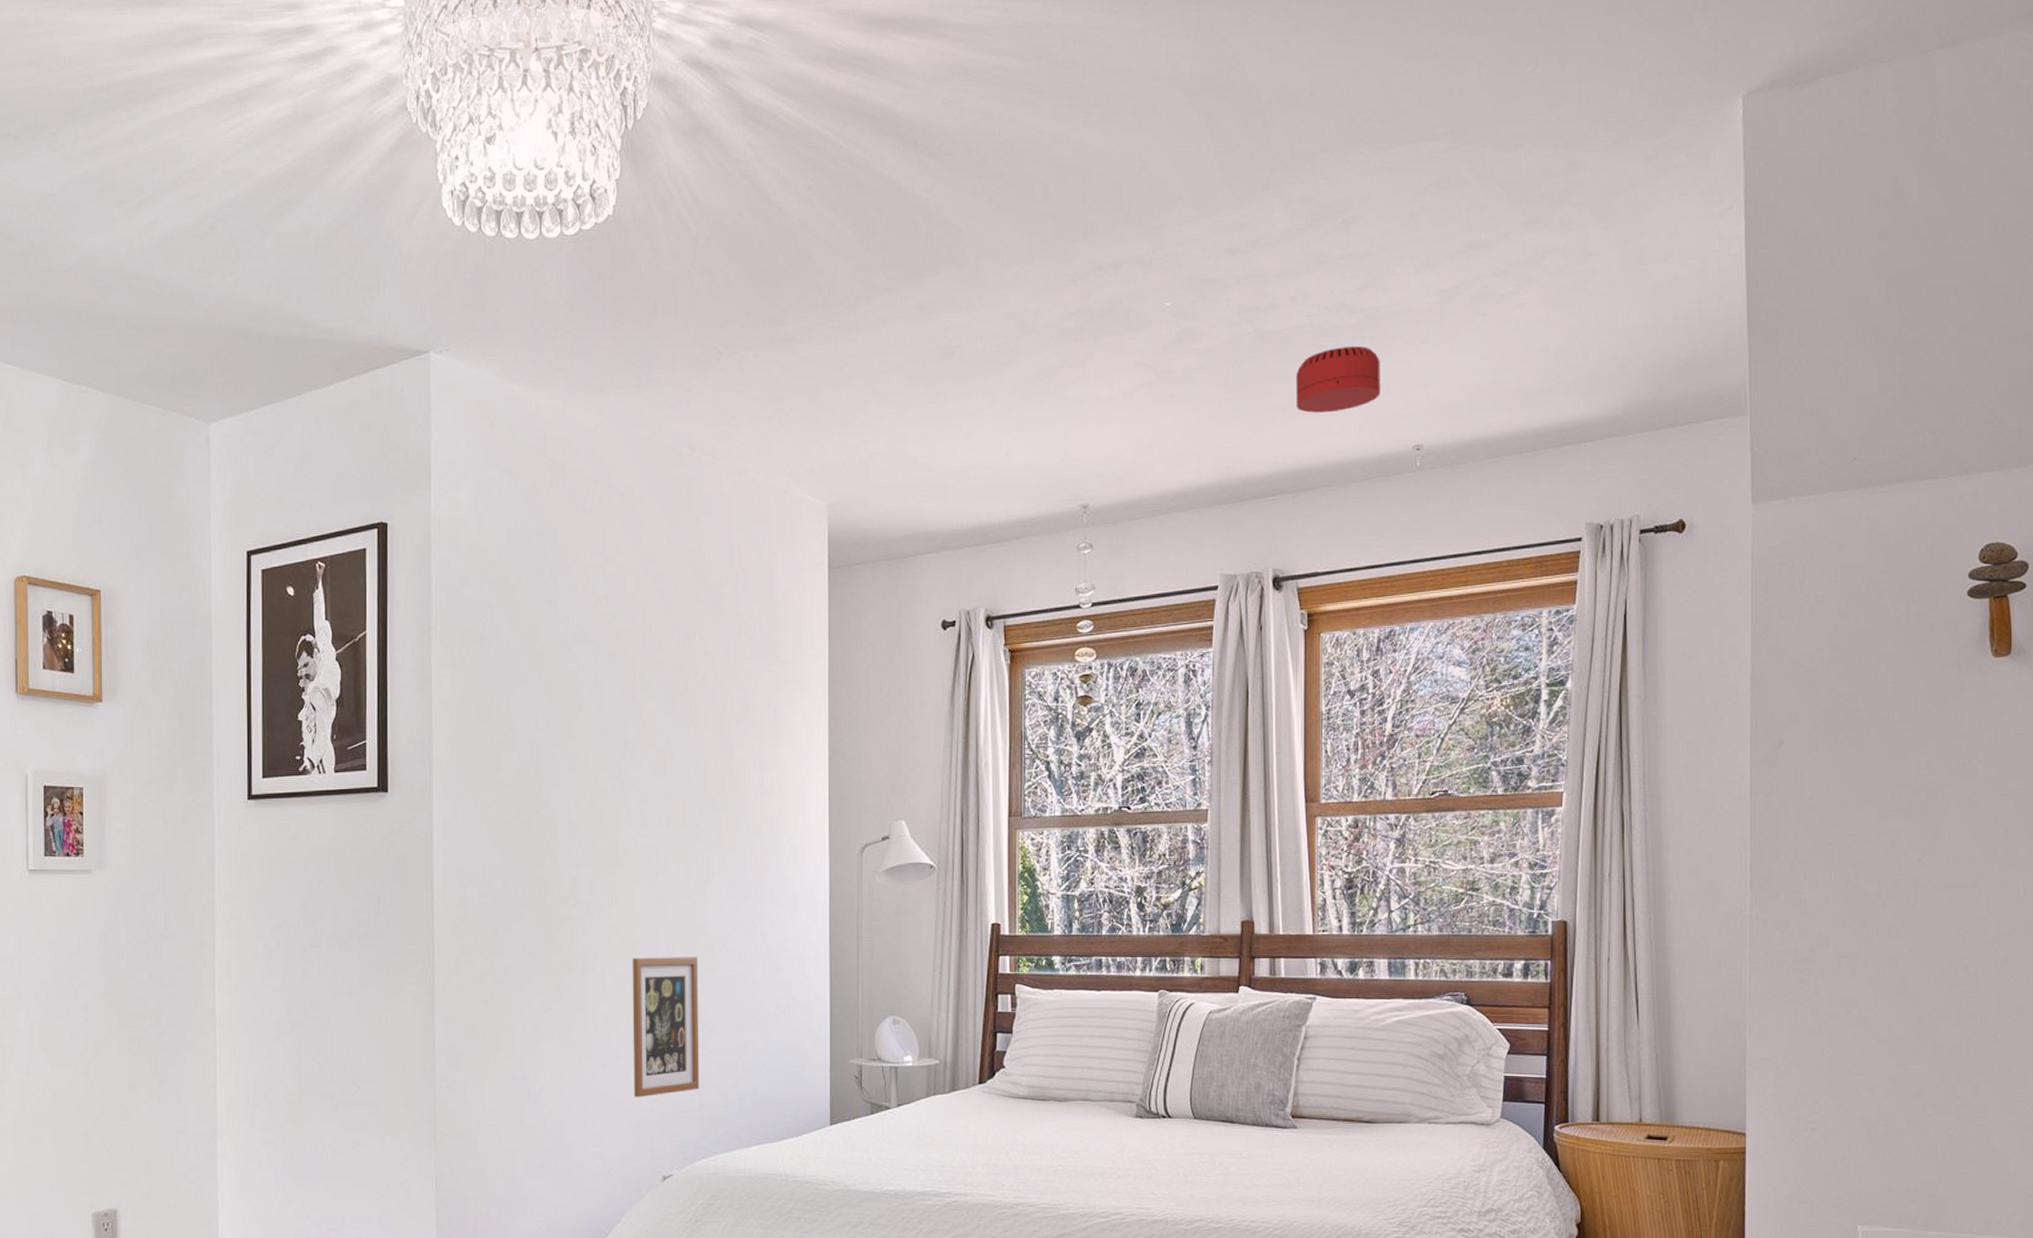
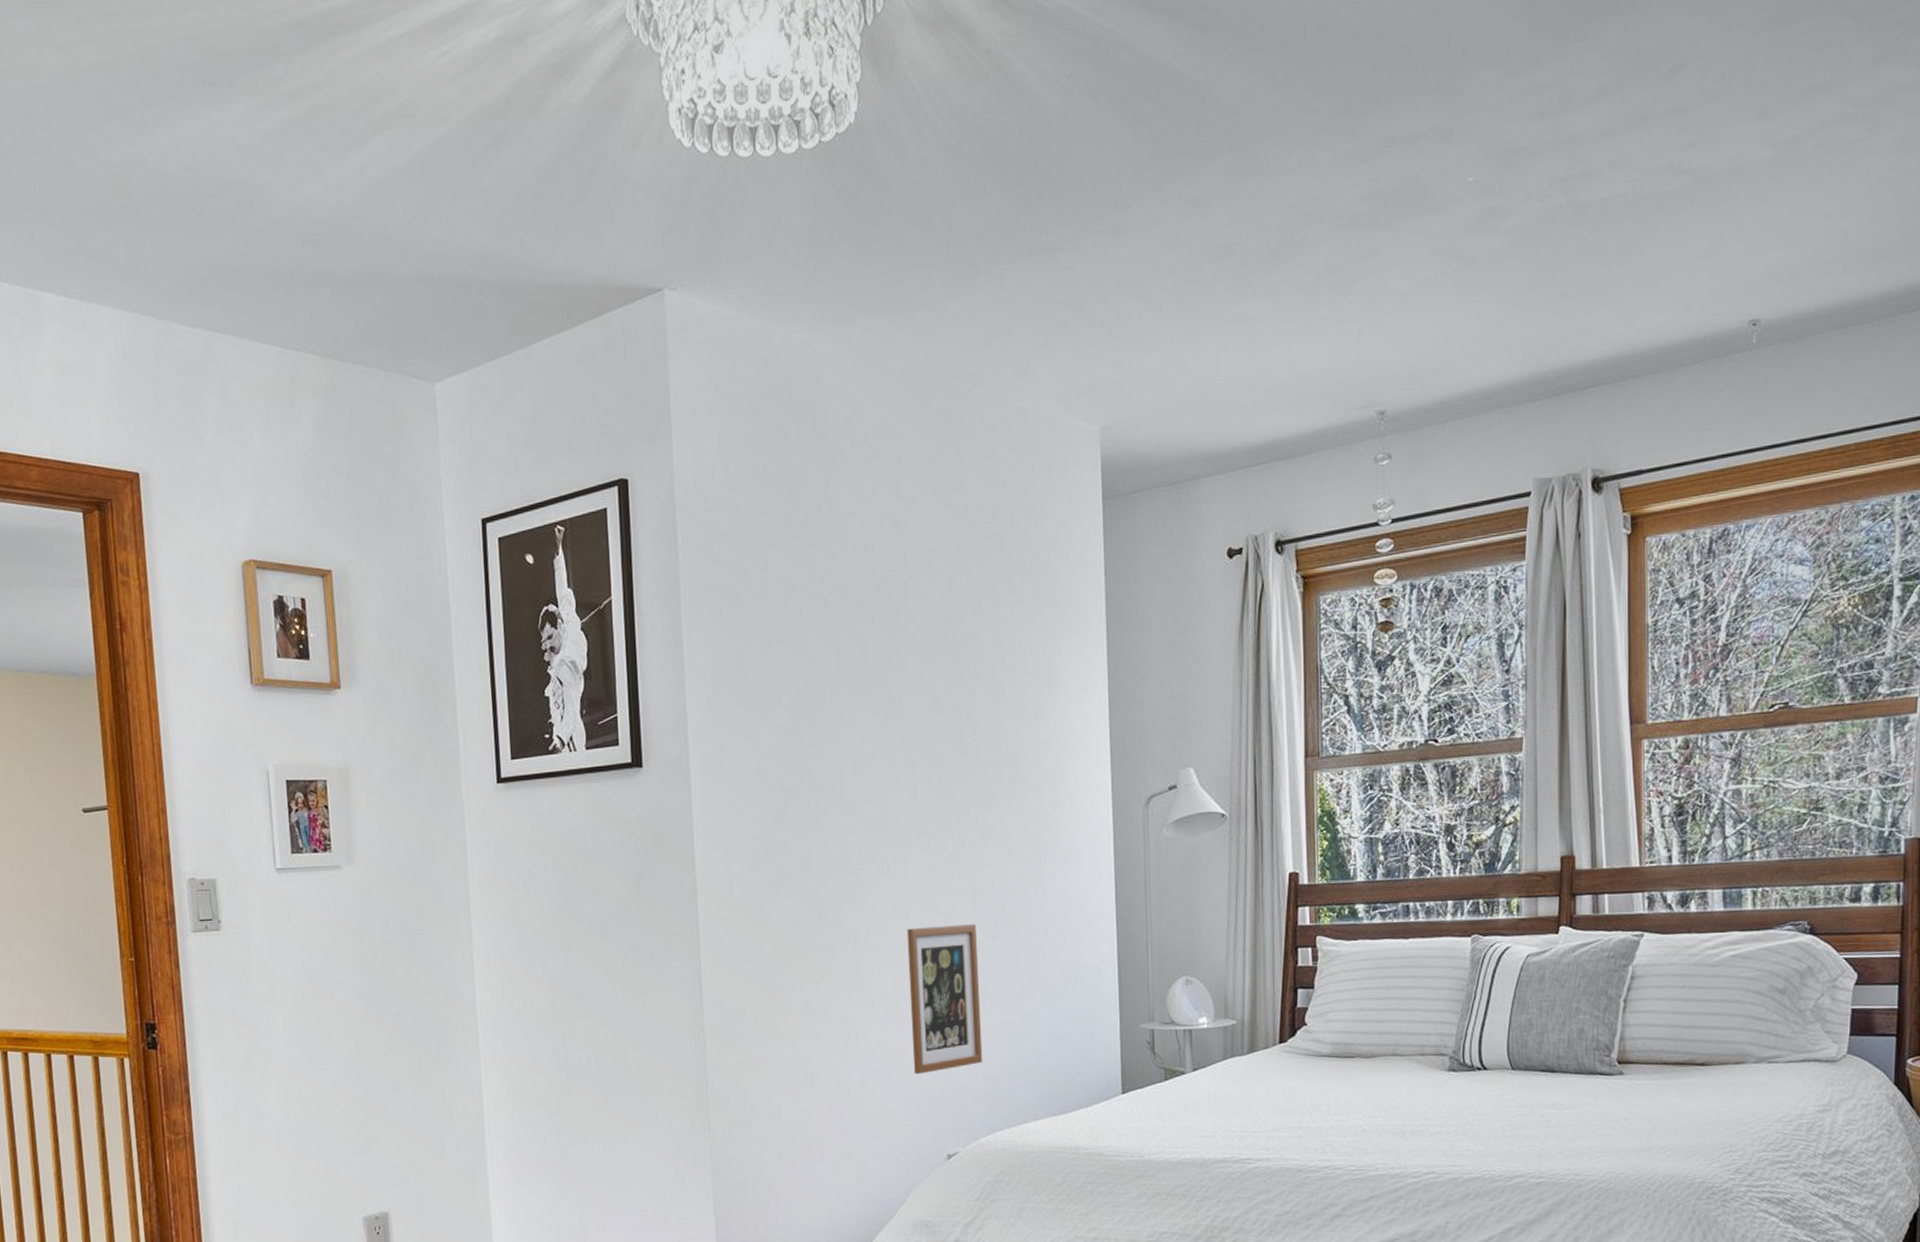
smoke detector: present [1296,345,1380,413] -> none [1616,212,1712,292]

